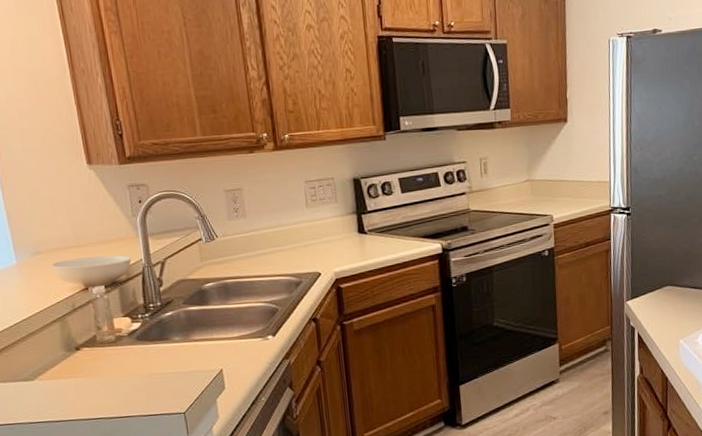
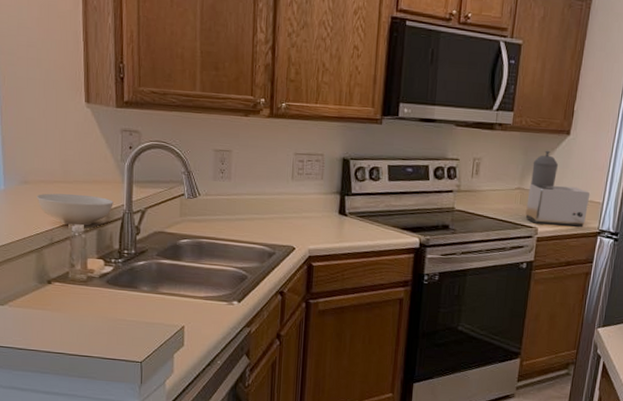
canister: none [537,140,562,175] -> present [531,150,559,186]
toaster: none [538,170,597,212] -> present [525,183,591,228]

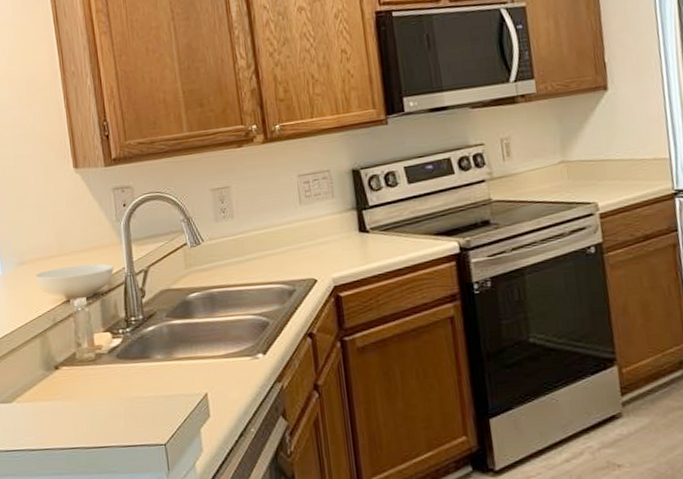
toaster: present [525,183,591,228] -> none [574,146,655,199]
canister: present [531,150,559,186] -> none [571,112,605,154]

